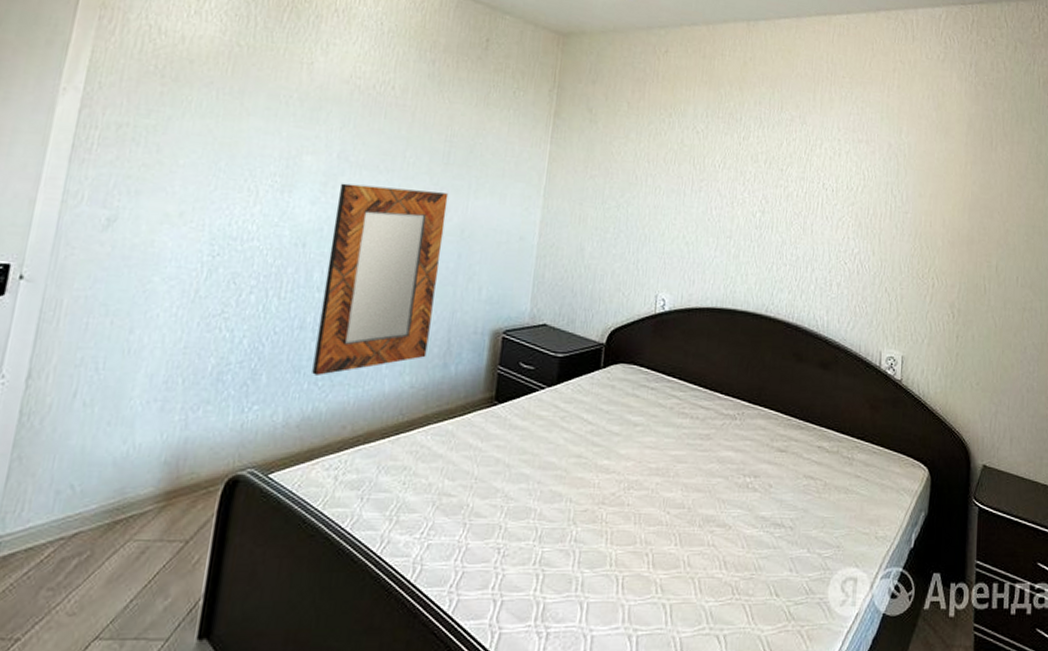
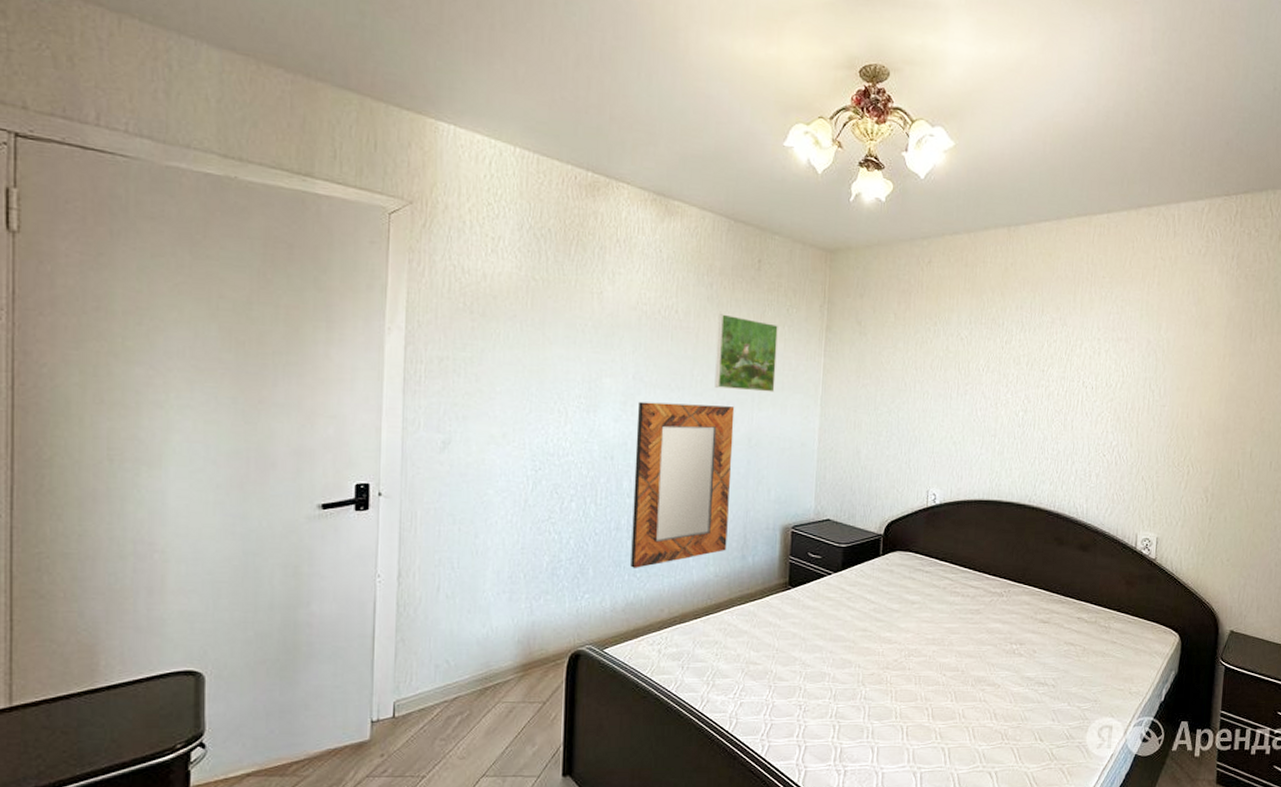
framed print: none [428,93,503,180] -> present [714,314,778,393]

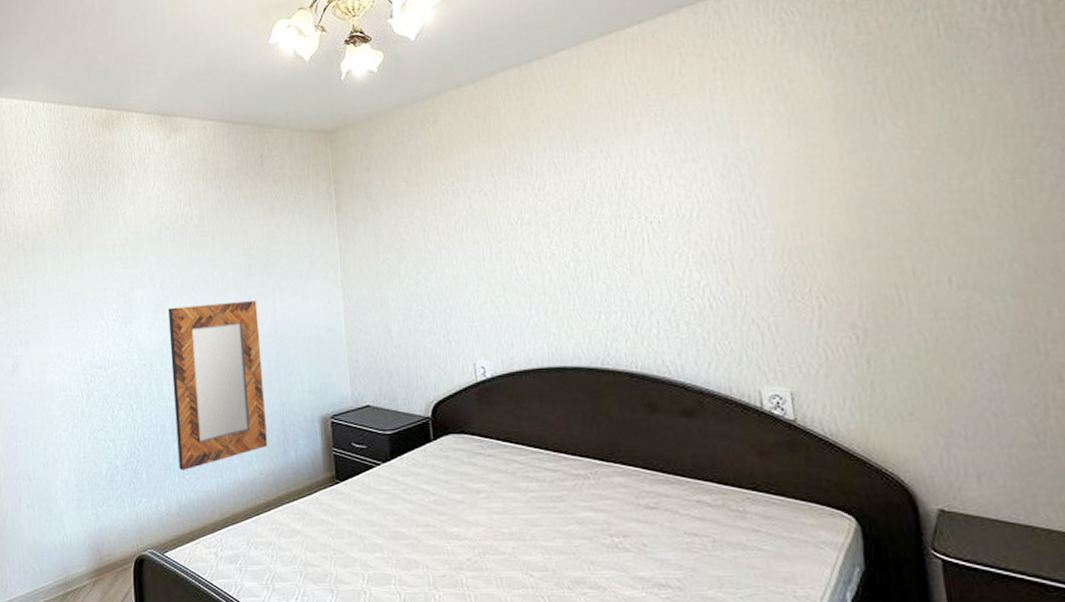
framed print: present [714,314,778,393] -> none [229,212,294,285]

